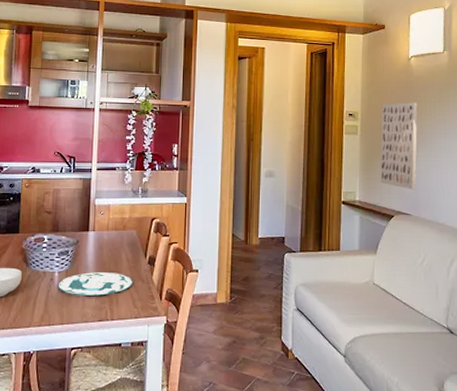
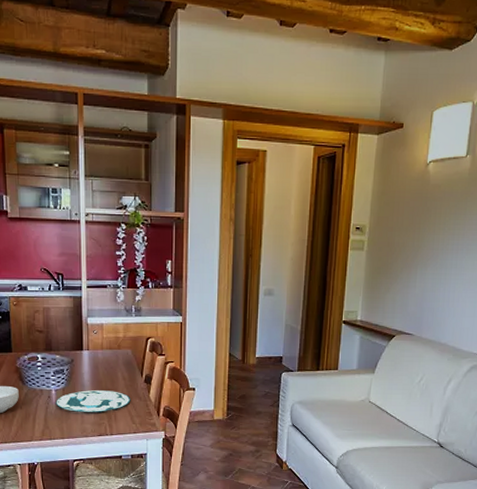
wall art: present [380,102,418,190] -> none [384,214,431,310]

